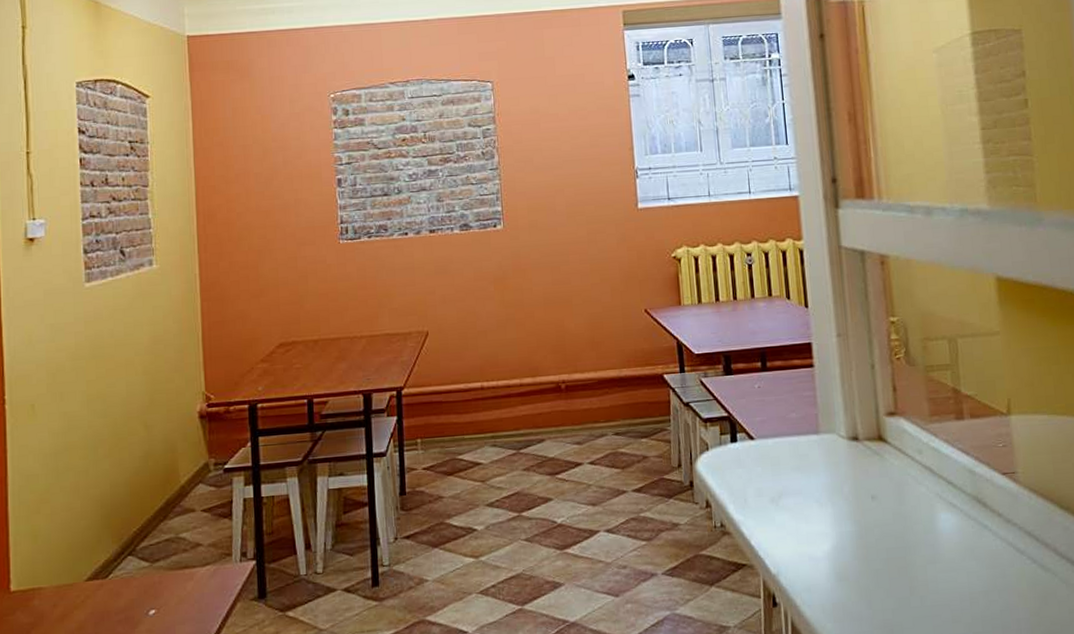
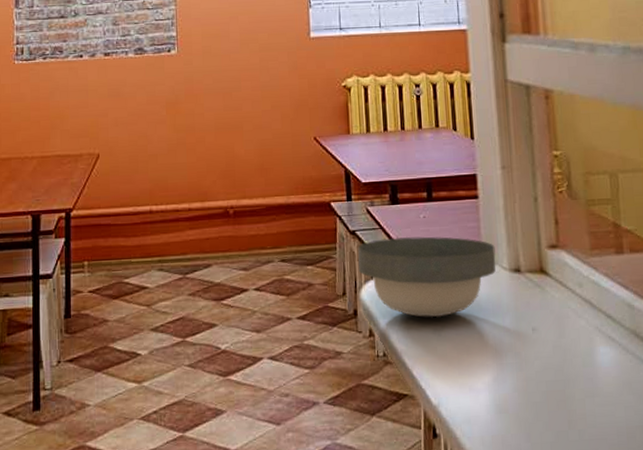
bowl: none [692,406,833,488] -> present [358,236,496,318]

